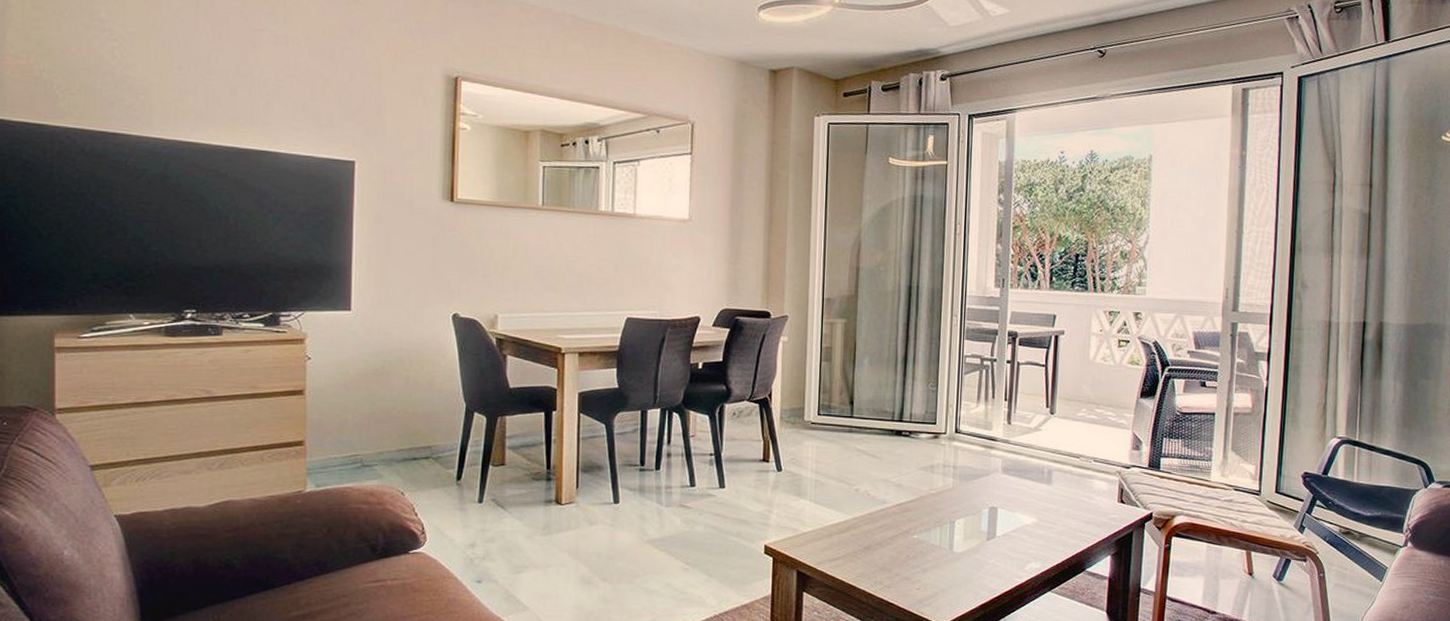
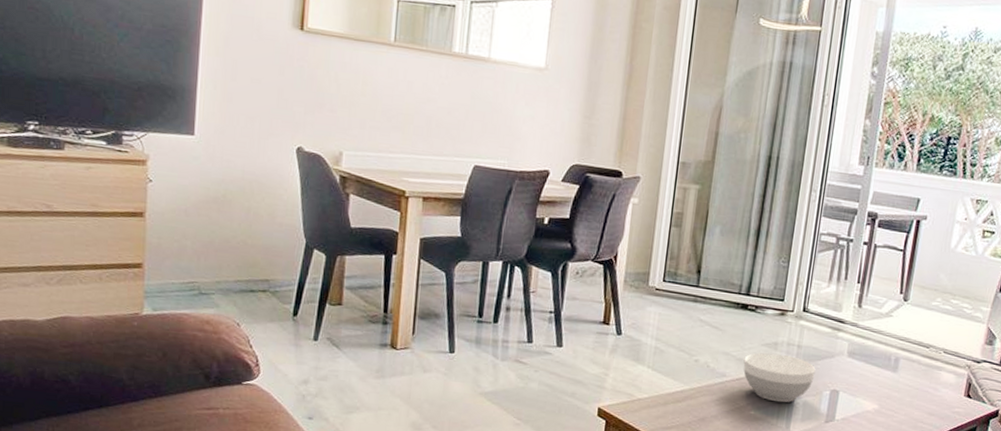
bowl: none [902,476,973,524] -> present [743,352,816,403]

